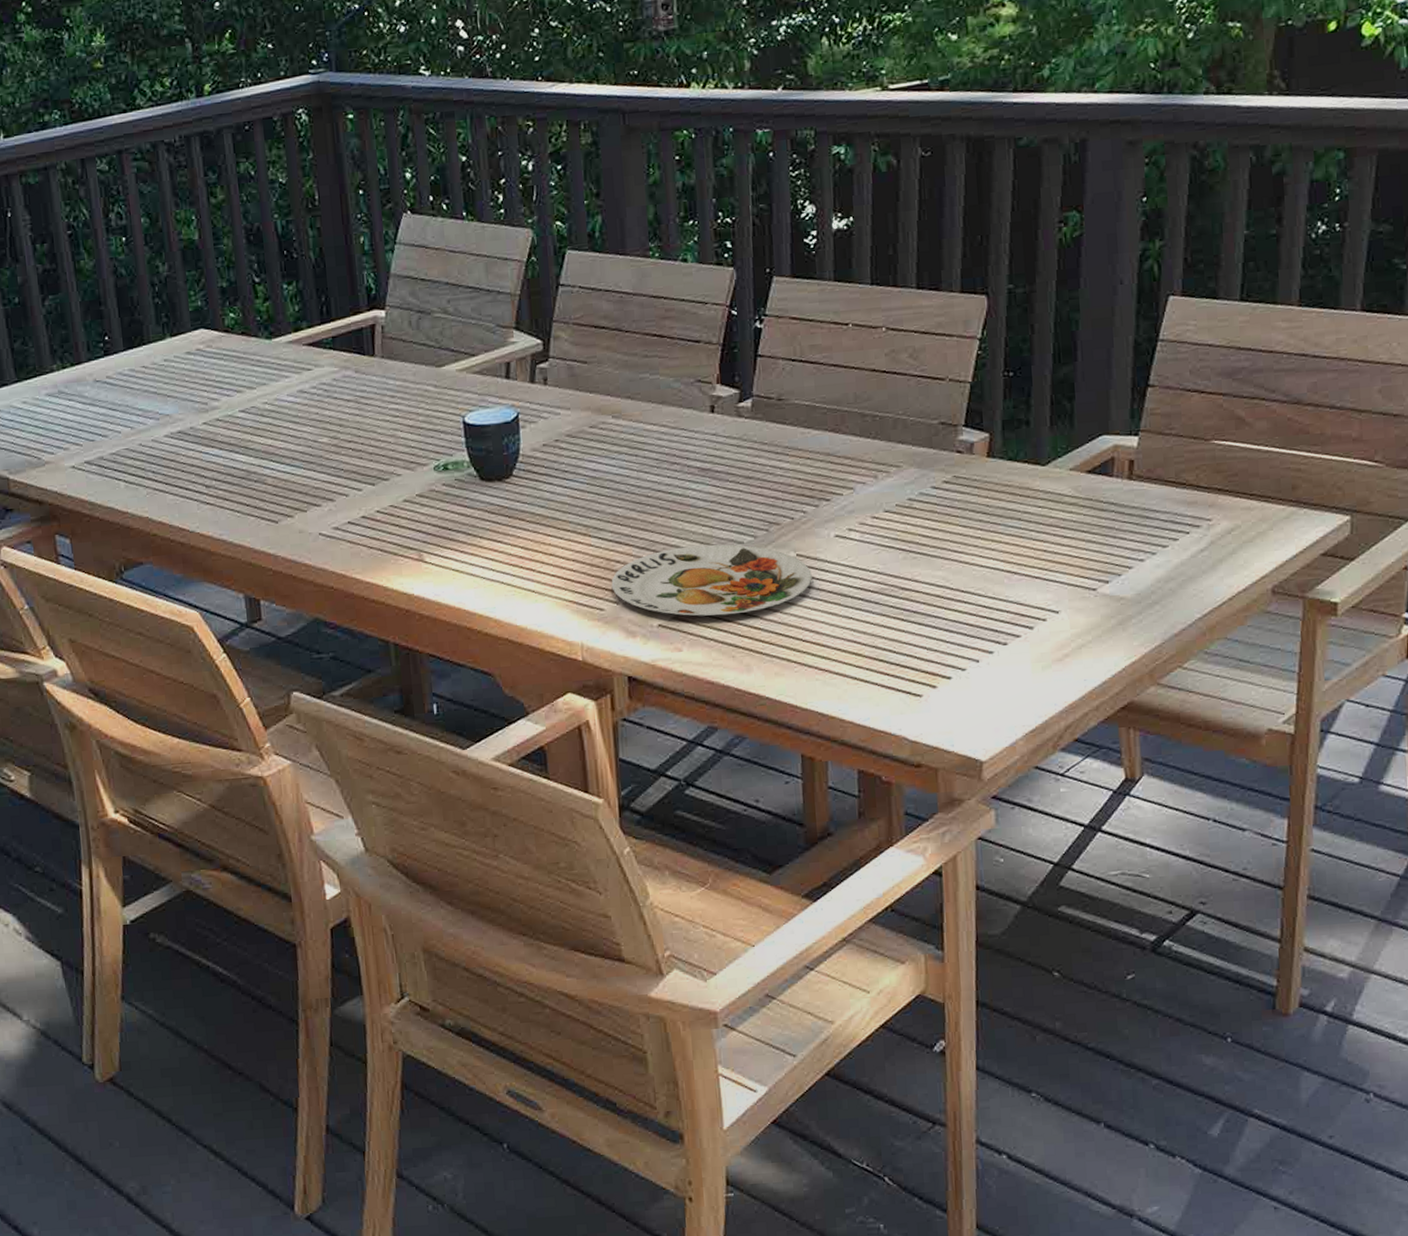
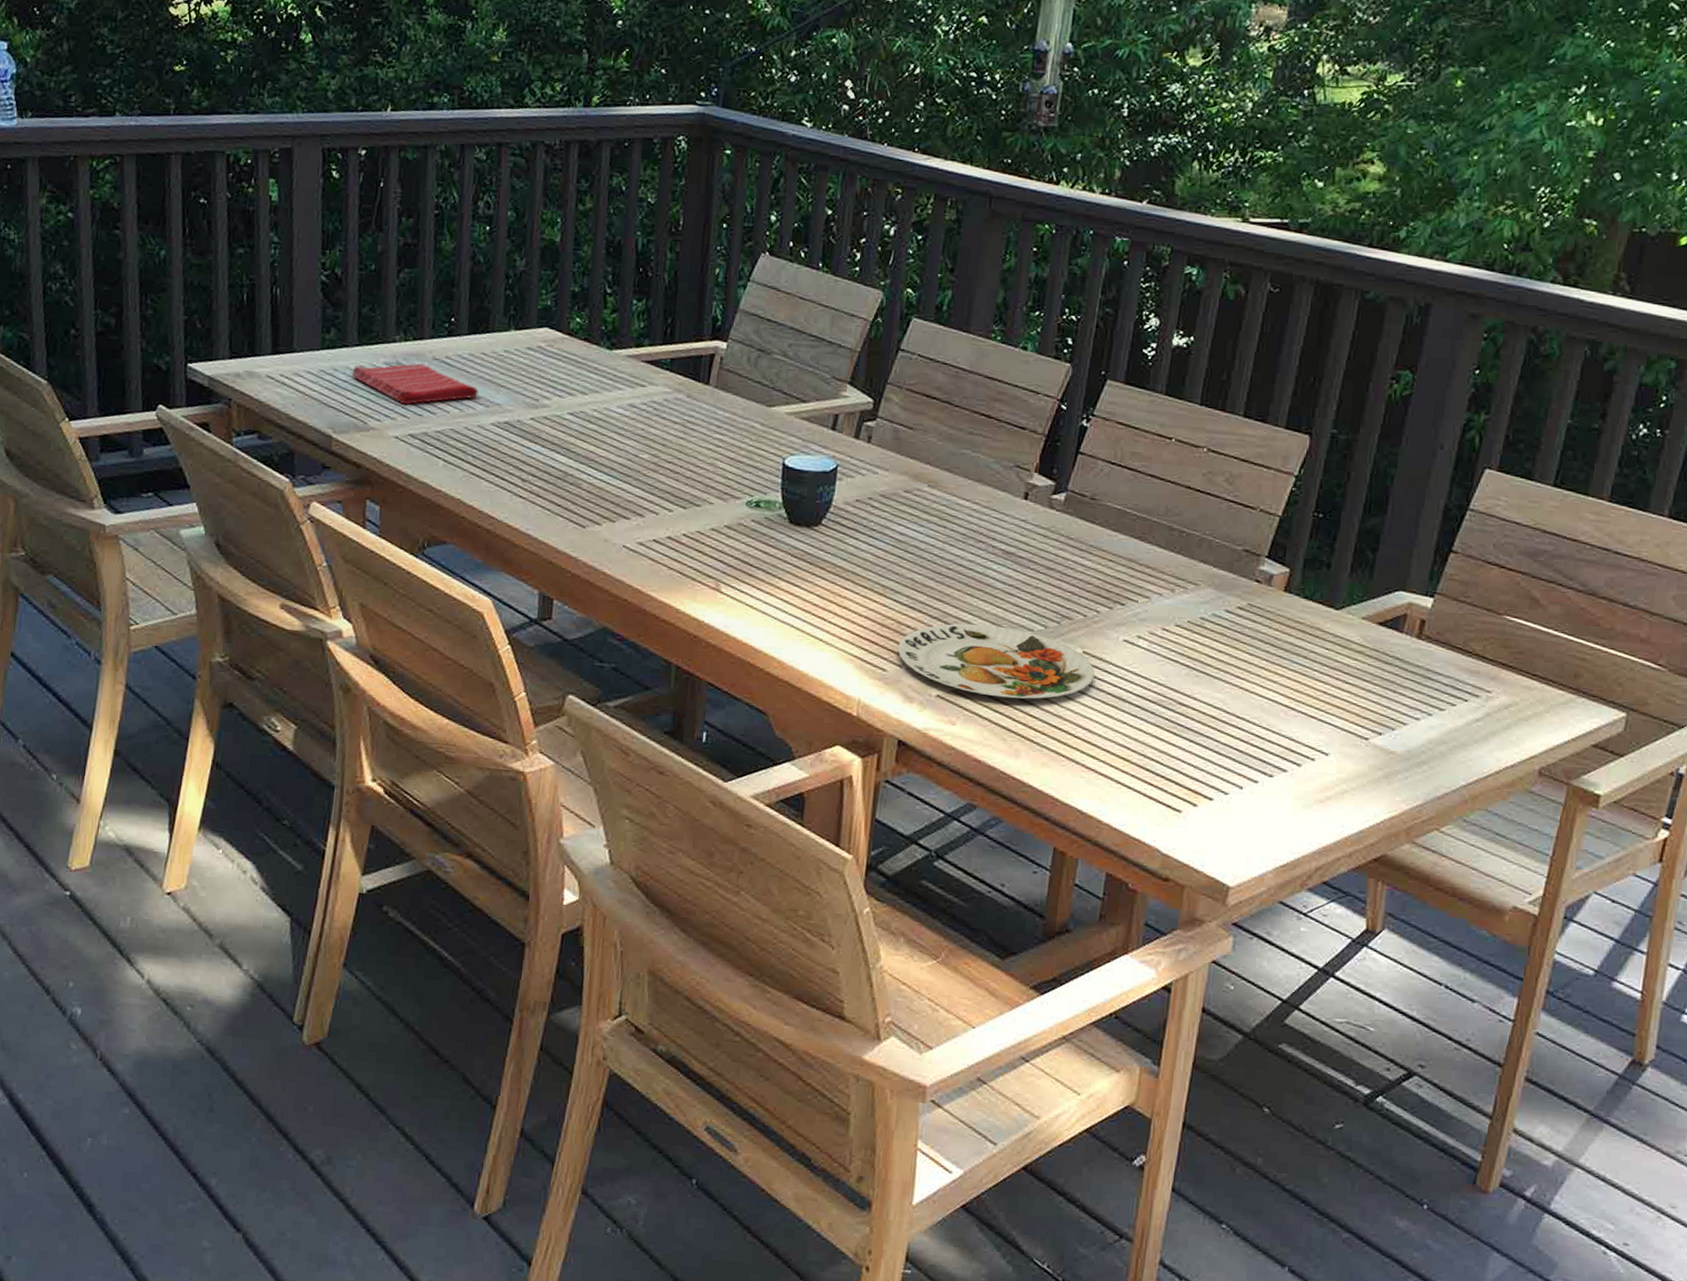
dish towel: none [15,388,146,433] -> present [351,363,479,405]

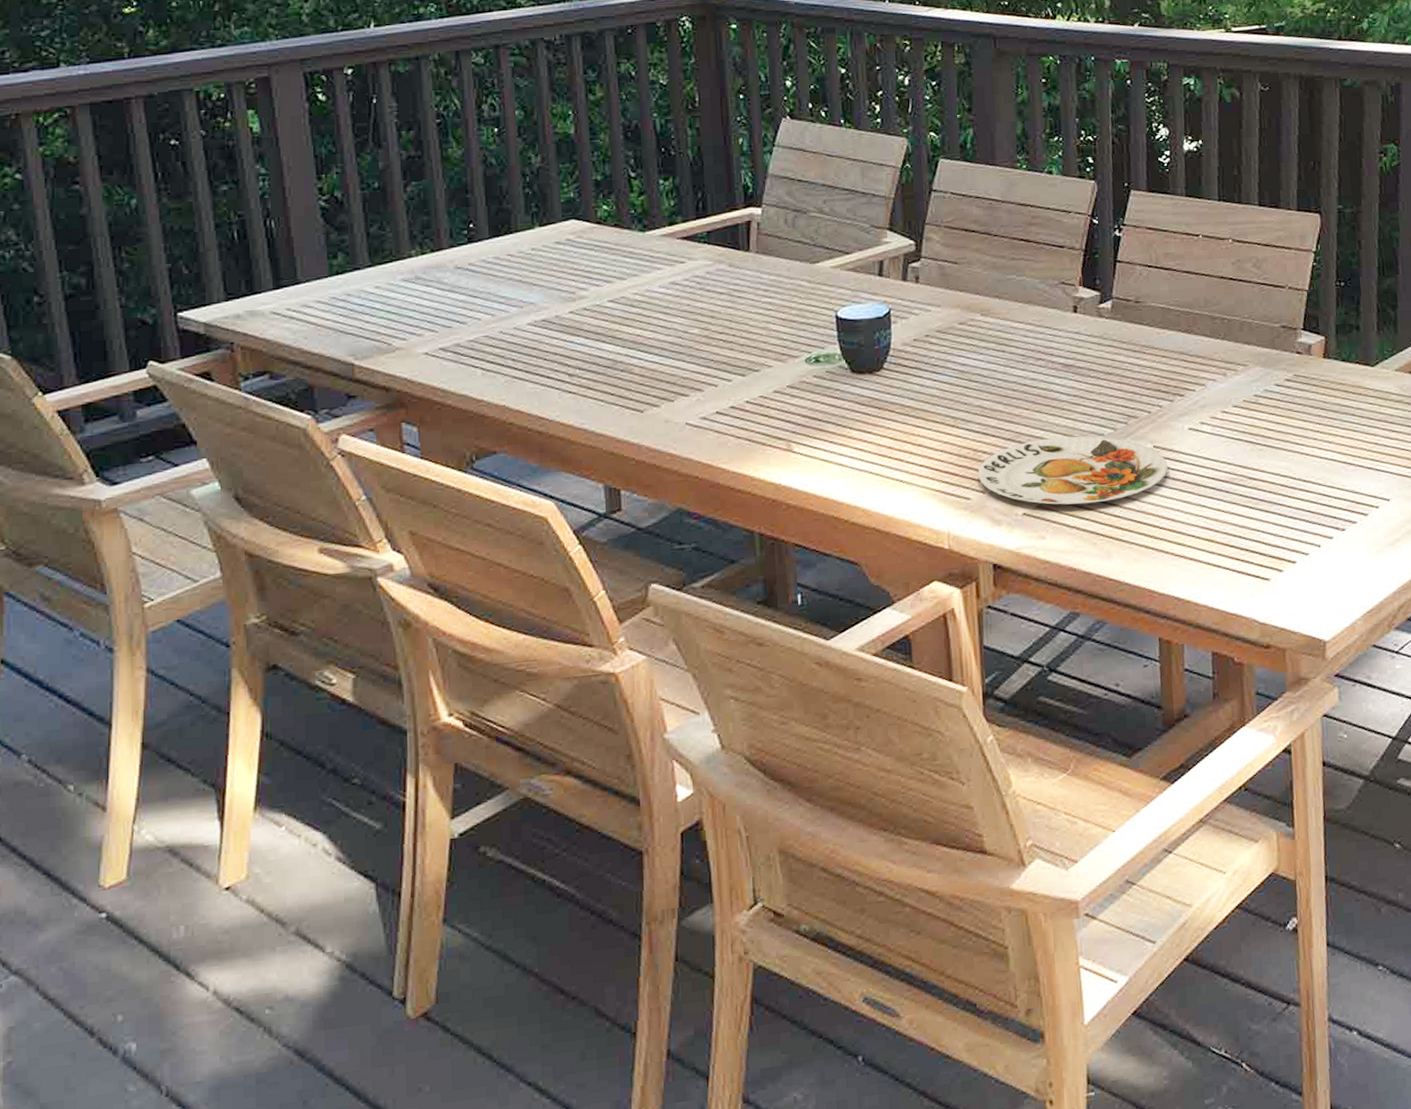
dish towel: present [351,363,479,405] -> none [366,274,509,319]

